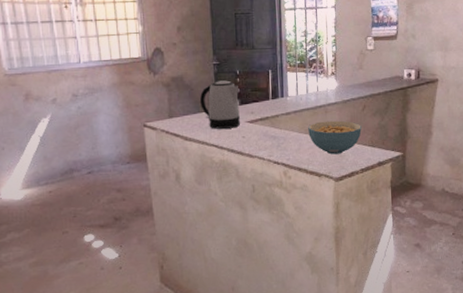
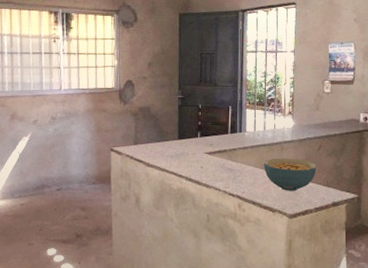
kettle: present [200,80,240,129] -> none [164,113,200,158]

